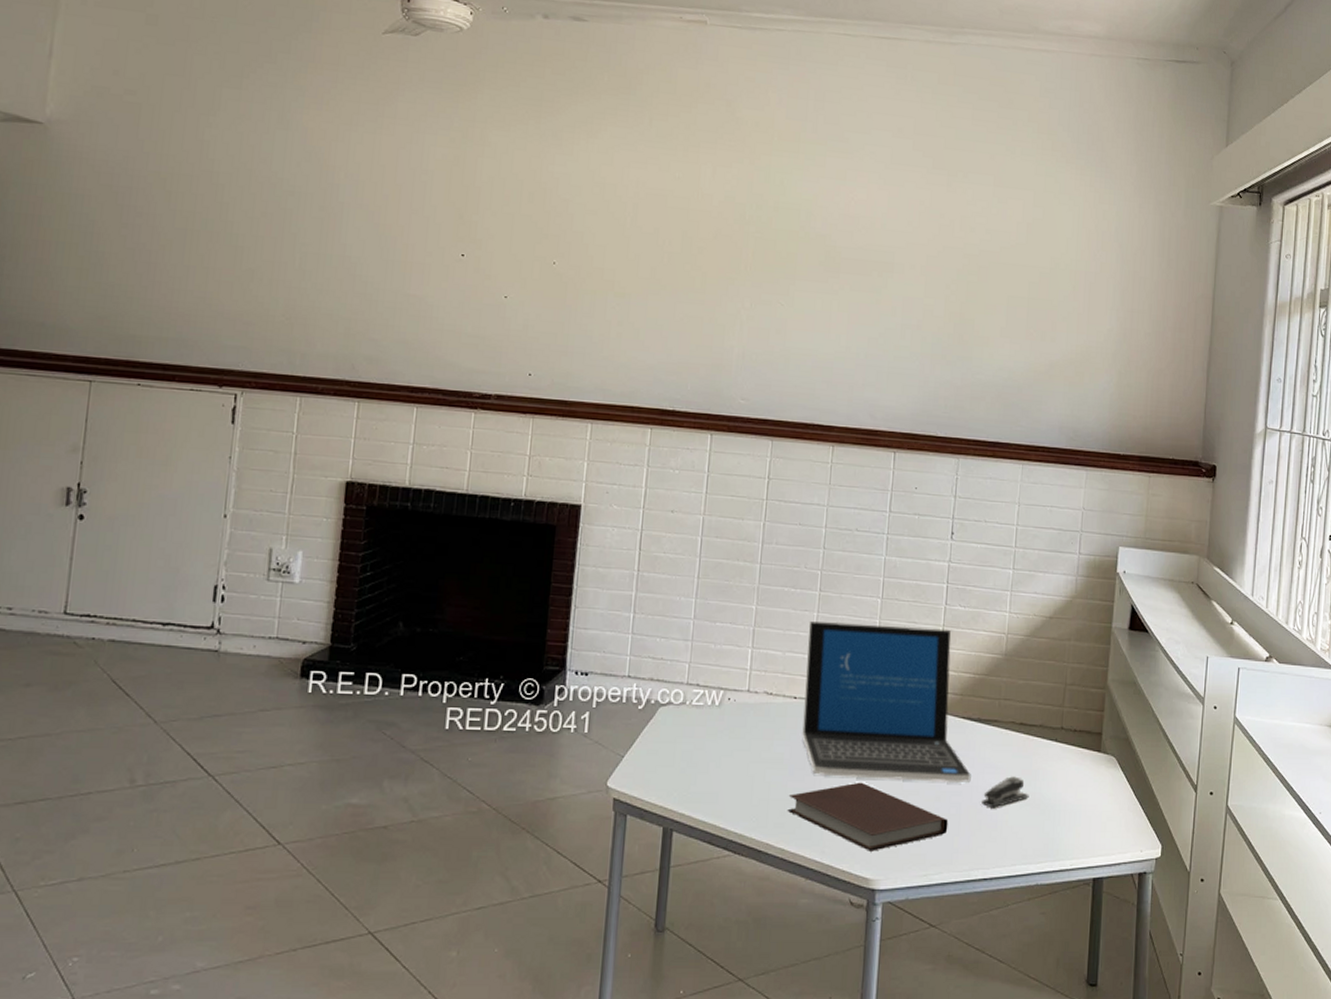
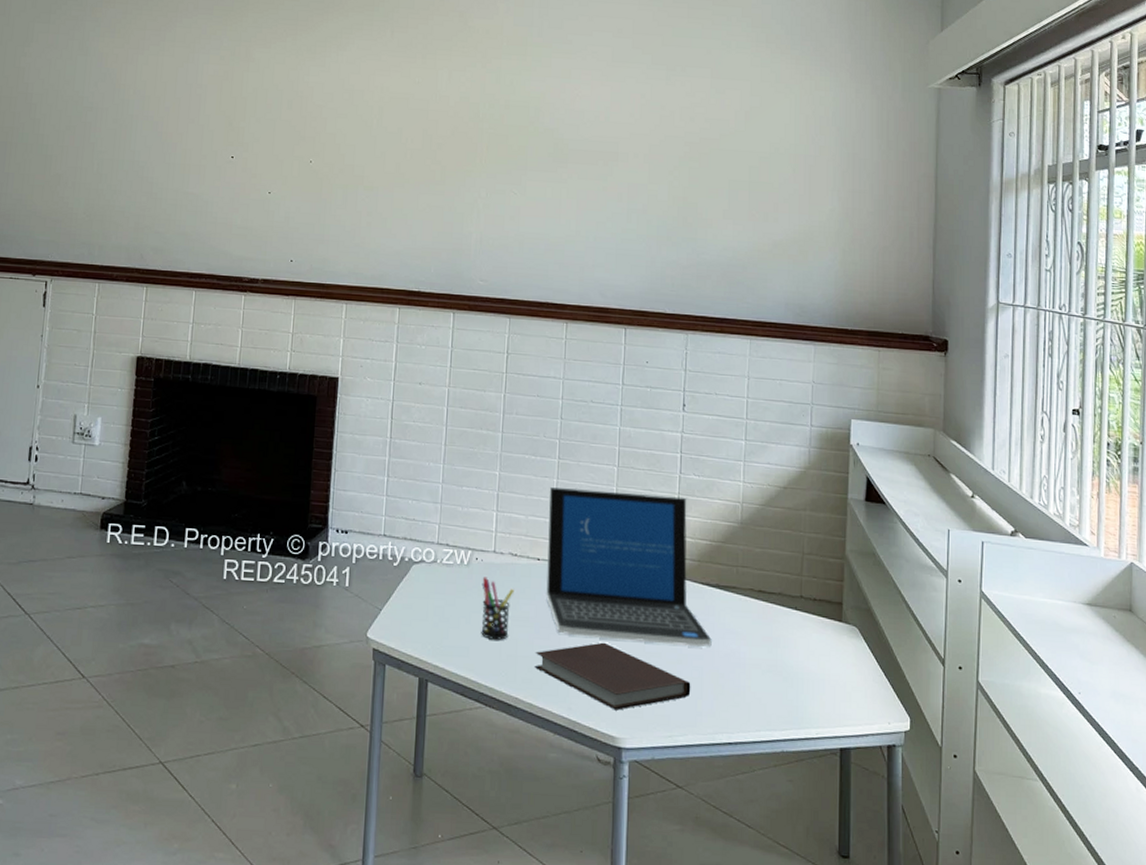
pen holder: none [731,717,769,784] -> present [481,576,515,640]
stapler: present [981,776,1029,809] -> none [723,642,771,674]

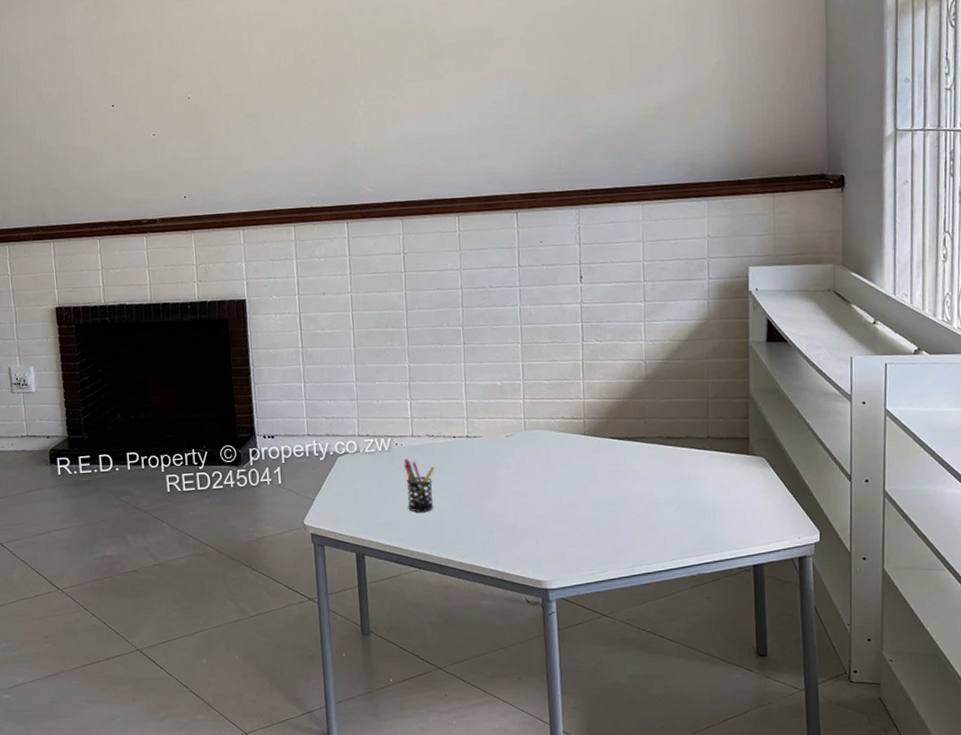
notebook: present [534,642,691,711] -> none [460,501,609,558]
laptop: present [546,487,712,647] -> none [457,363,625,500]

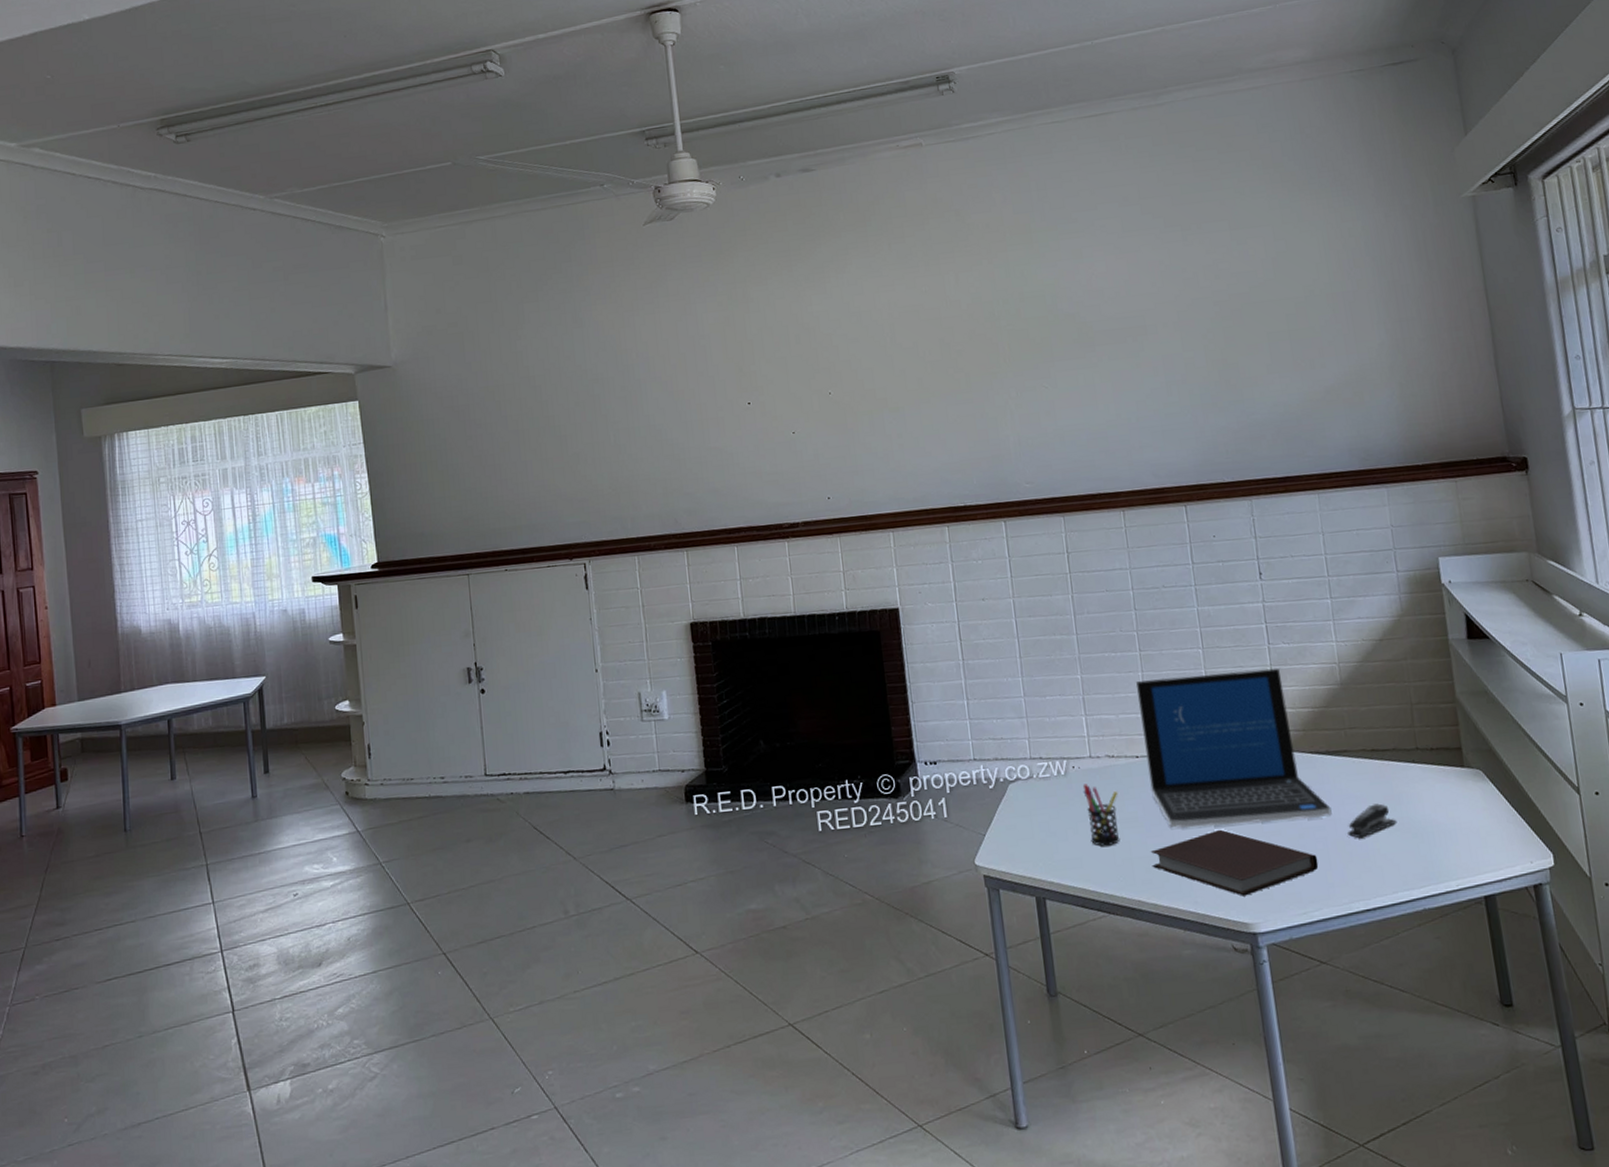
laptop: none [457,363,625,500] -> present [1135,668,1332,829]
notebook: none [460,501,609,558] -> present [1150,829,1319,897]
stapler: none [637,483,683,513] -> present [1347,803,1397,839]

